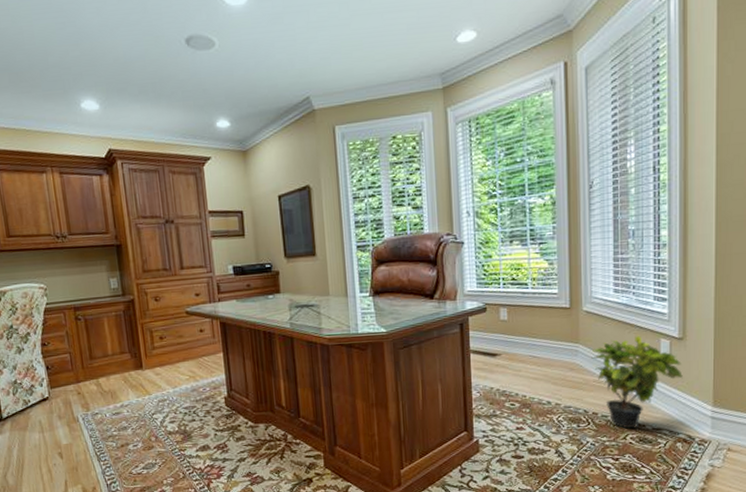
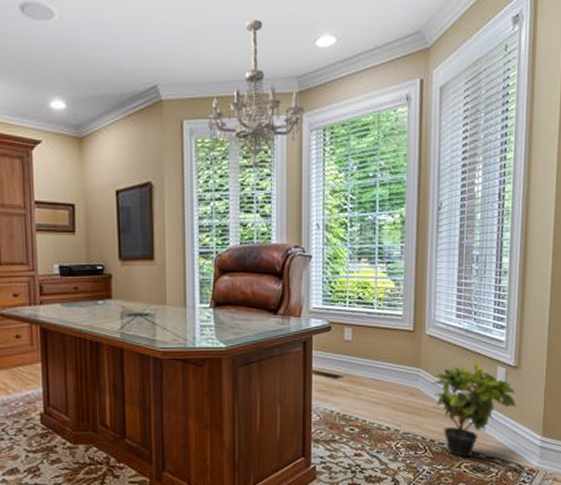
chandelier: none [357,24,450,163] -> present [207,19,305,167]

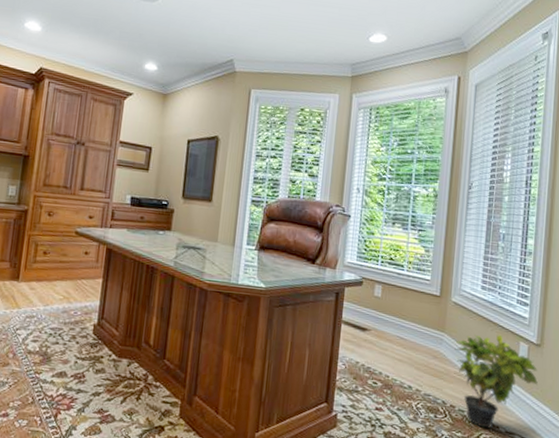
chandelier: present [207,19,305,167] -> none [271,16,355,134]

